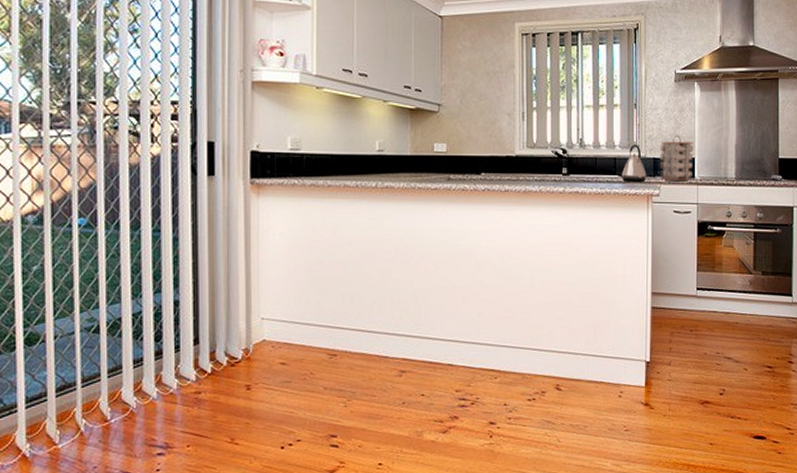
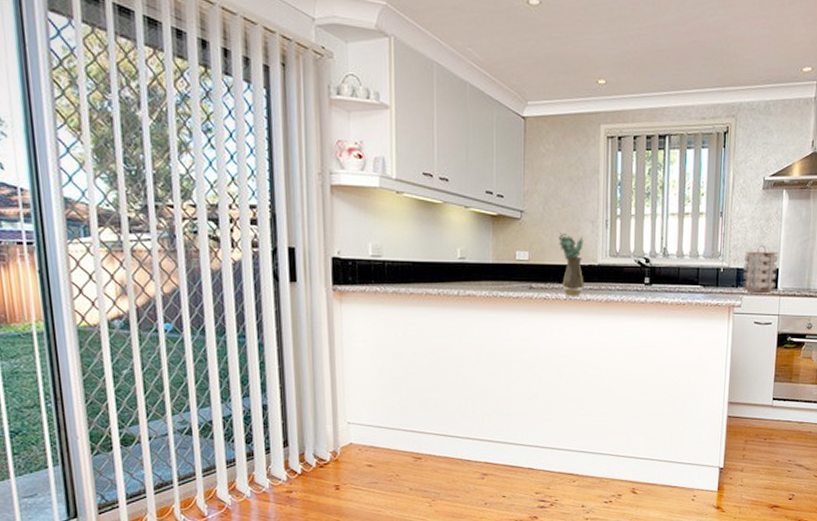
vase: none [476,125,502,188] -> present [558,232,584,297]
kettle: present [621,144,647,183] -> none [703,254,729,294]

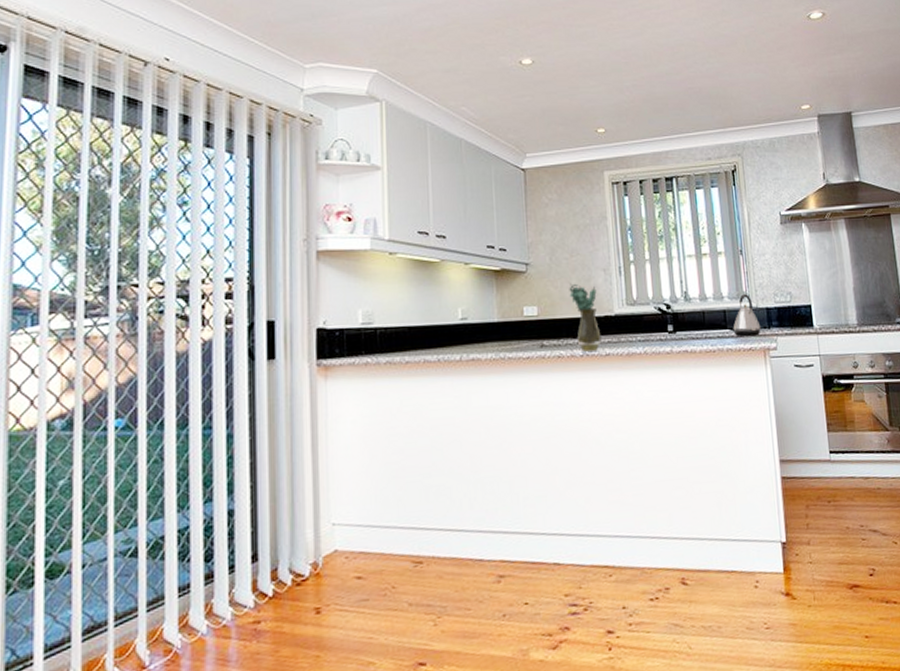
kettle: none [703,254,729,294] -> present [733,294,761,338]
spice rack: present [741,245,779,293] -> none [772,282,811,333]

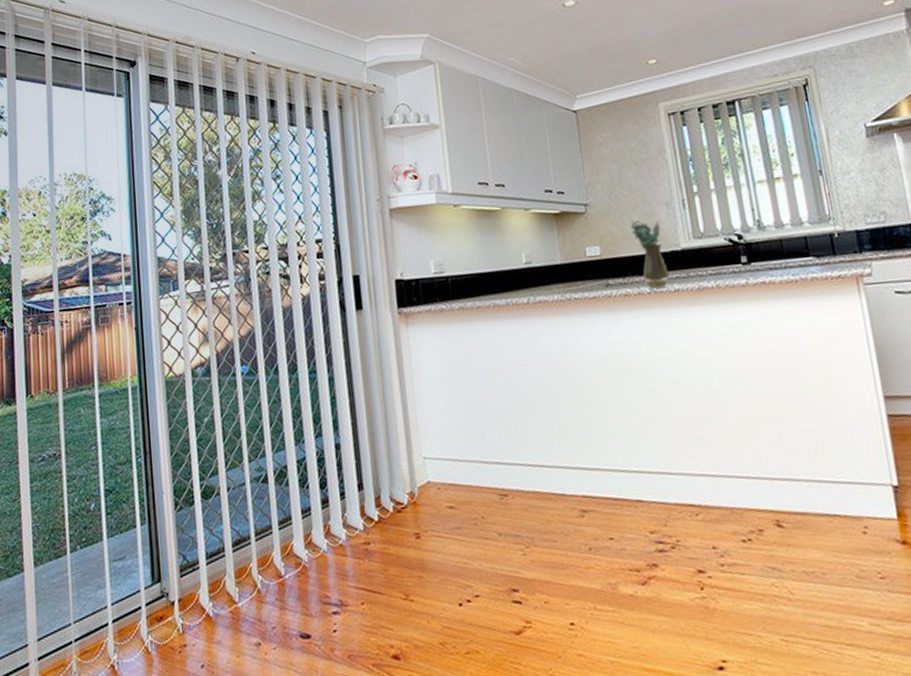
kettle: present [733,294,761,338] -> none [816,217,851,265]

